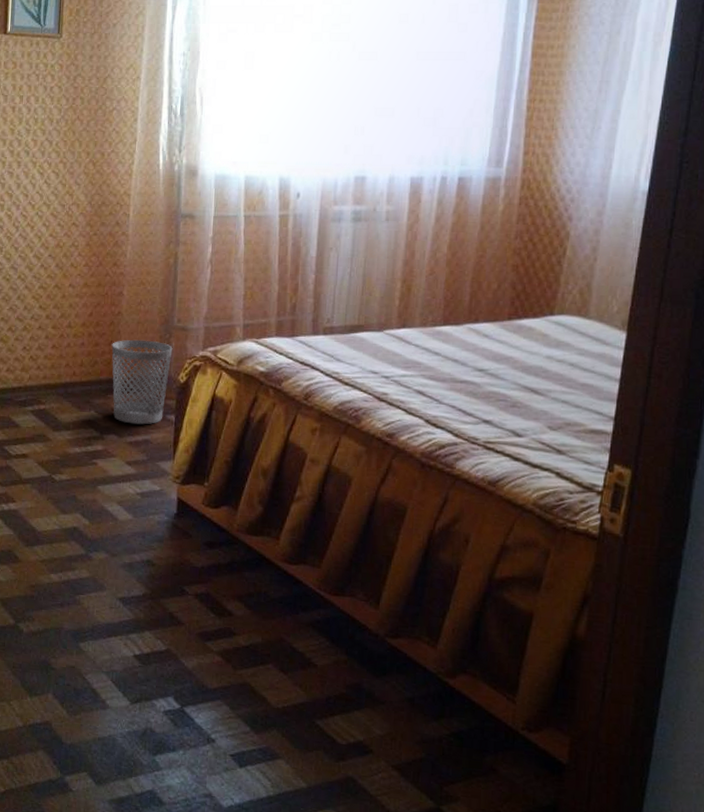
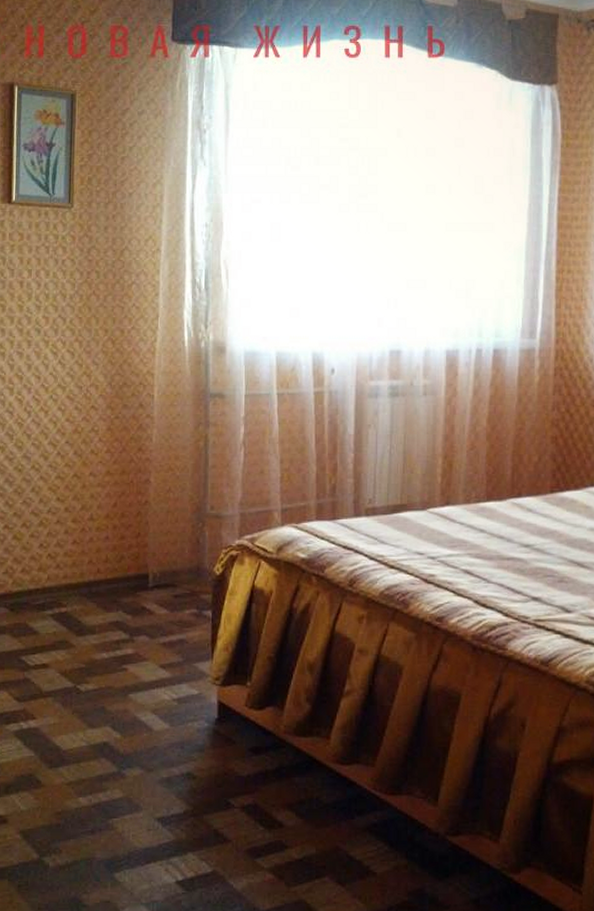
wastebasket: present [111,339,173,425] -> none [139,530,207,623]

